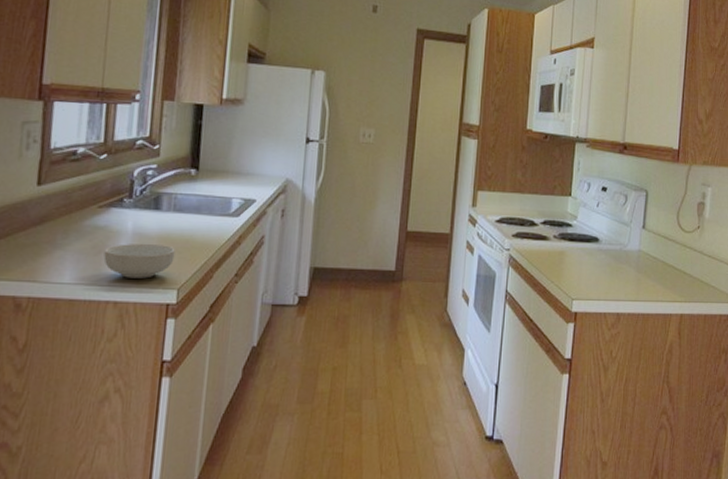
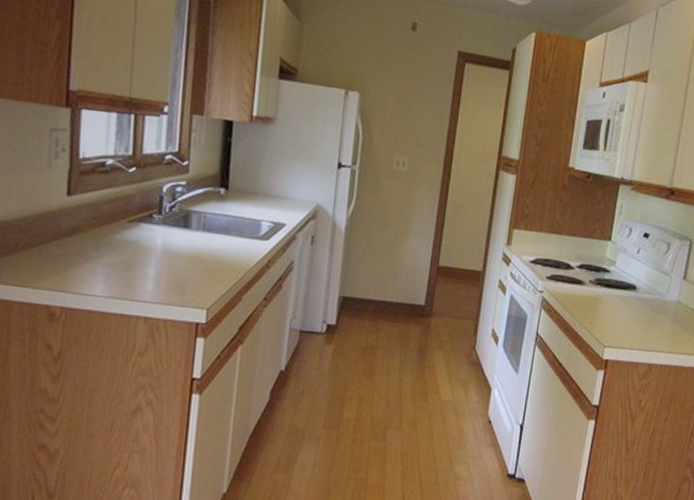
cereal bowl: present [103,243,175,279] -> none [134,260,205,296]

